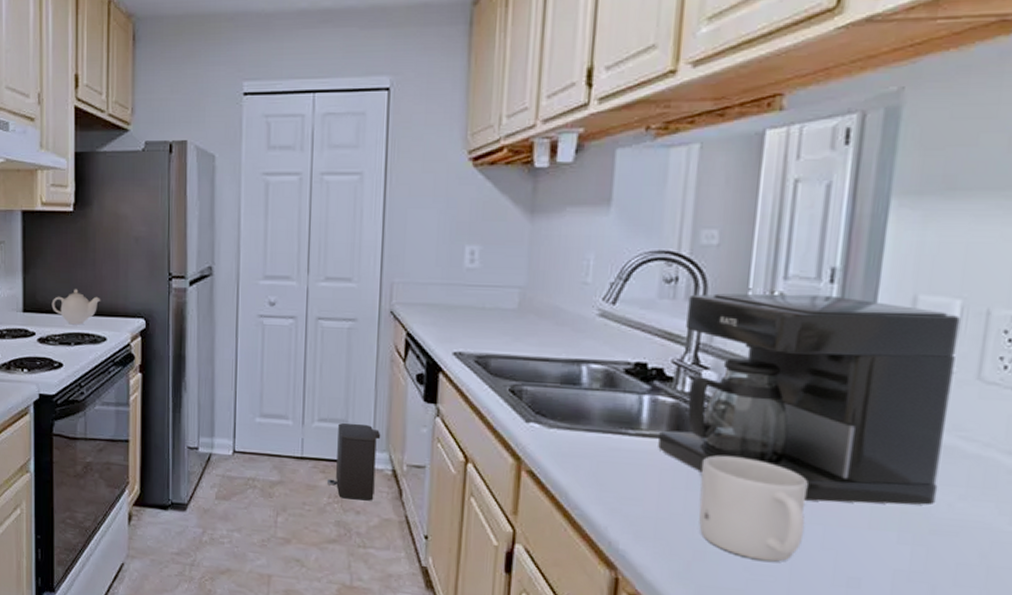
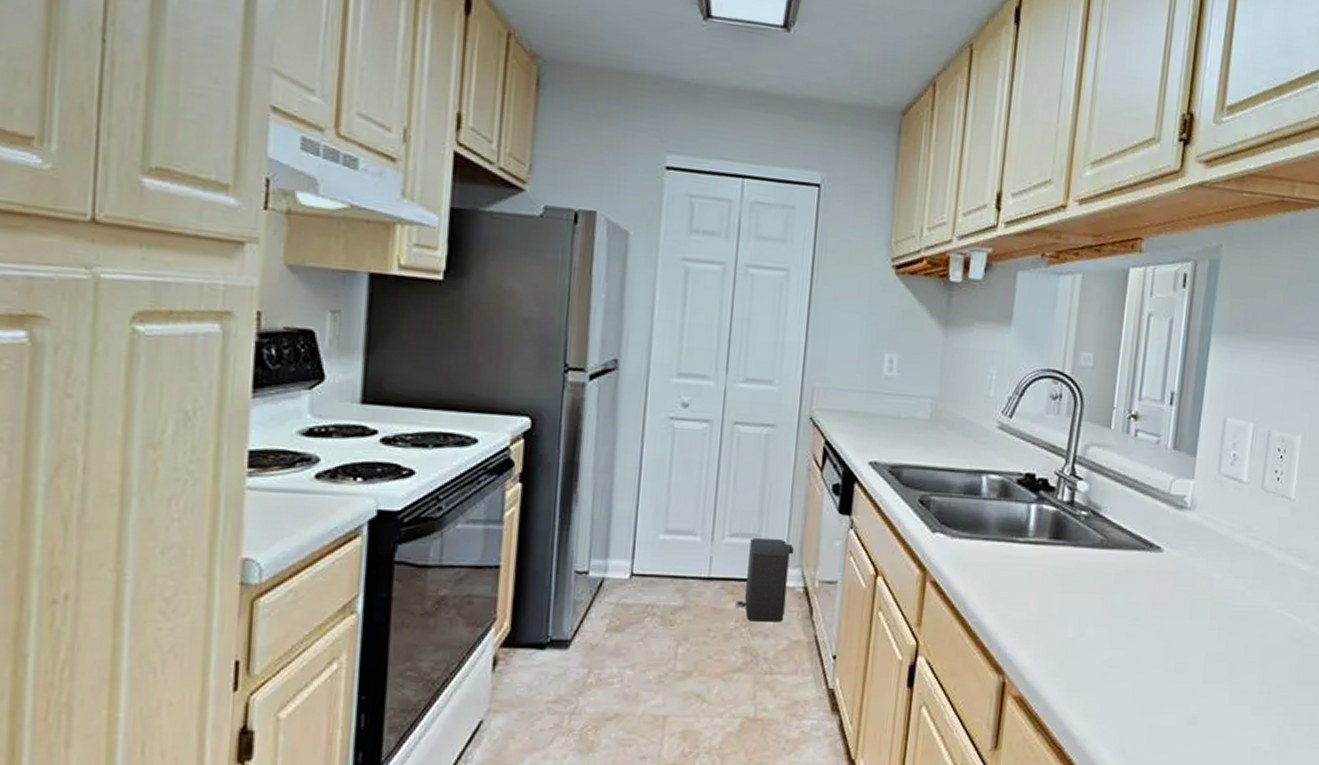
teapot: present [51,289,101,325] -> none [404,377,474,423]
coffee maker: present [658,293,960,506] -> none [1041,411,1252,597]
mug: present [698,455,808,562] -> none [1070,559,1151,654]

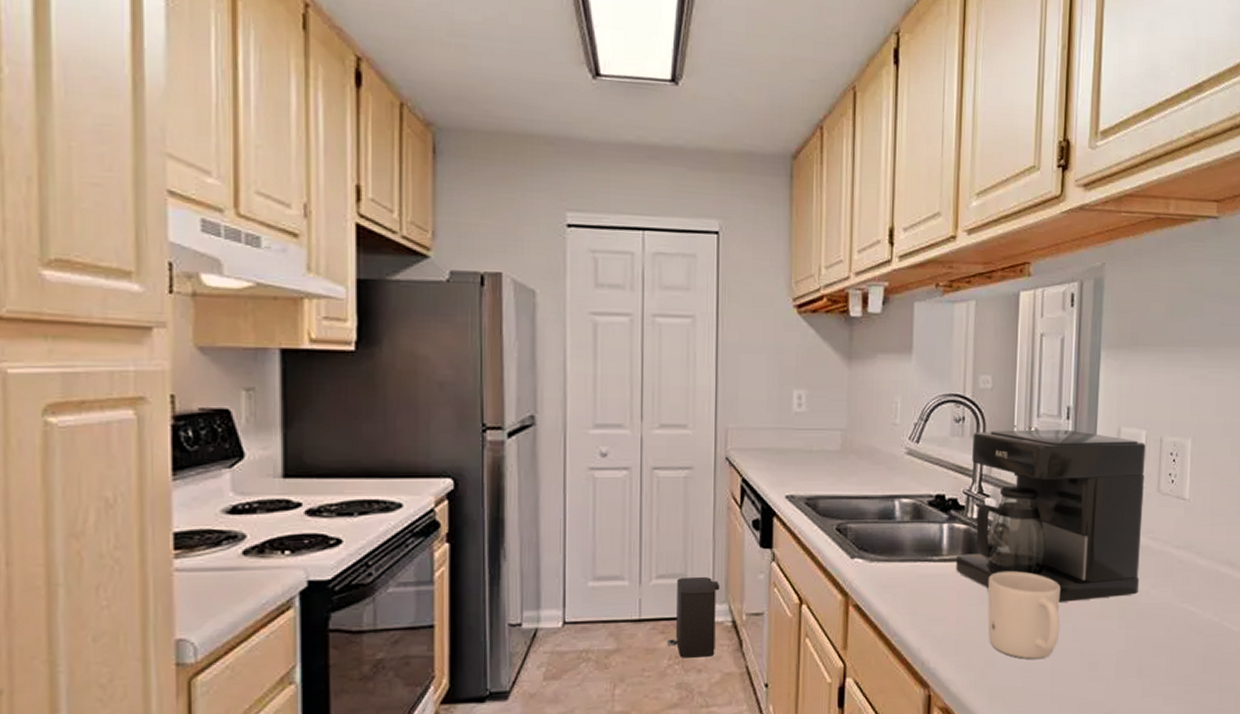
coffee maker: none [1041,411,1252,597] -> present [956,429,1146,602]
mug: none [1070,559,1151,654] -> present [987,571,1061,659]

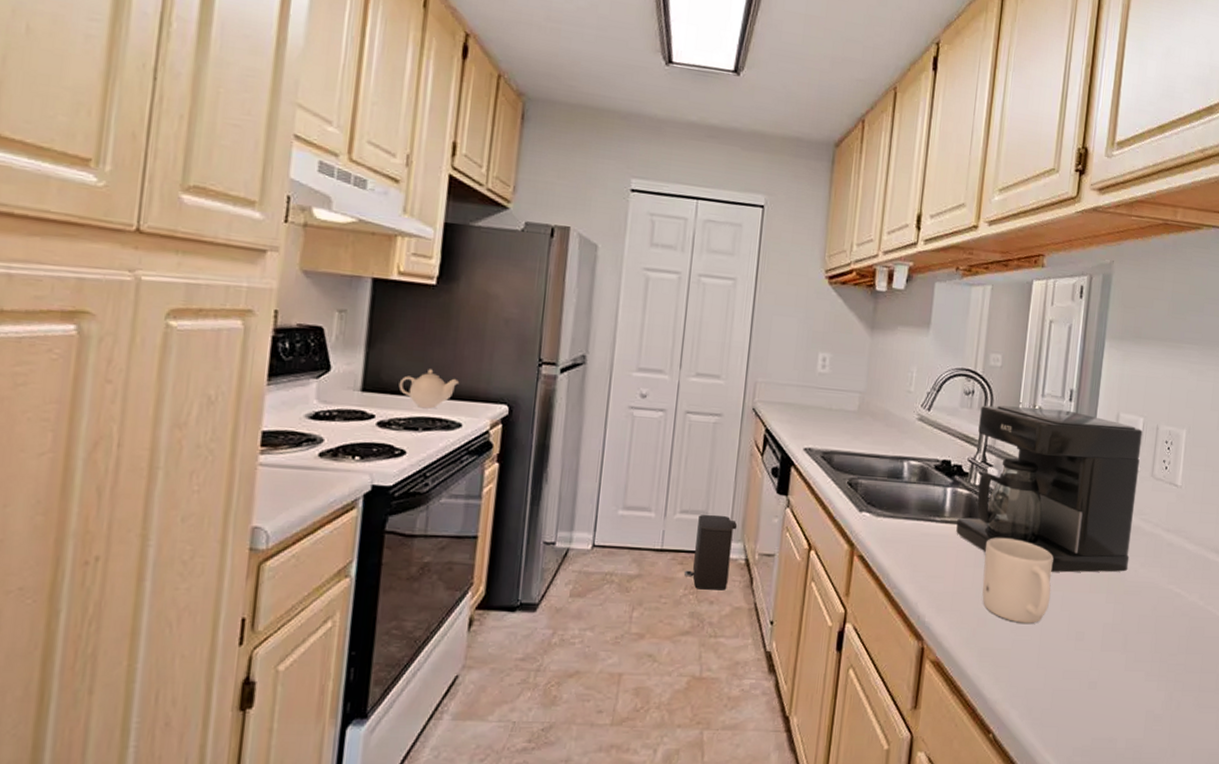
teapot: none [325,446,395,490] -> present [398,369,460,409]

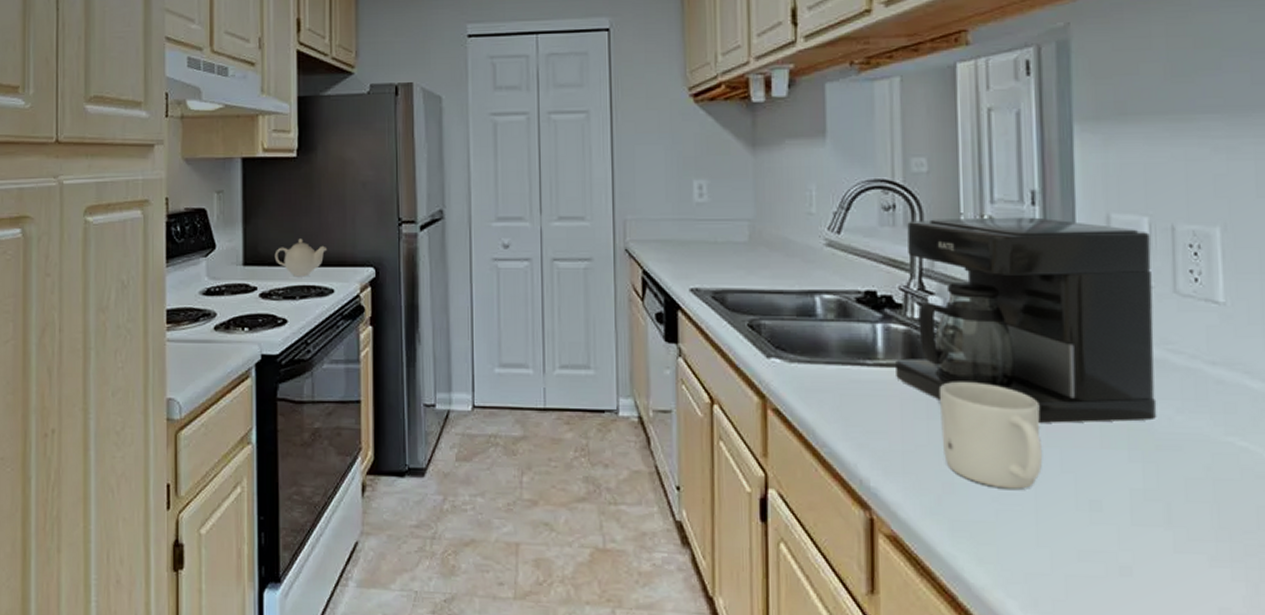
pedal bin: present [683,514,738,590] -> none [571,368,625,452]

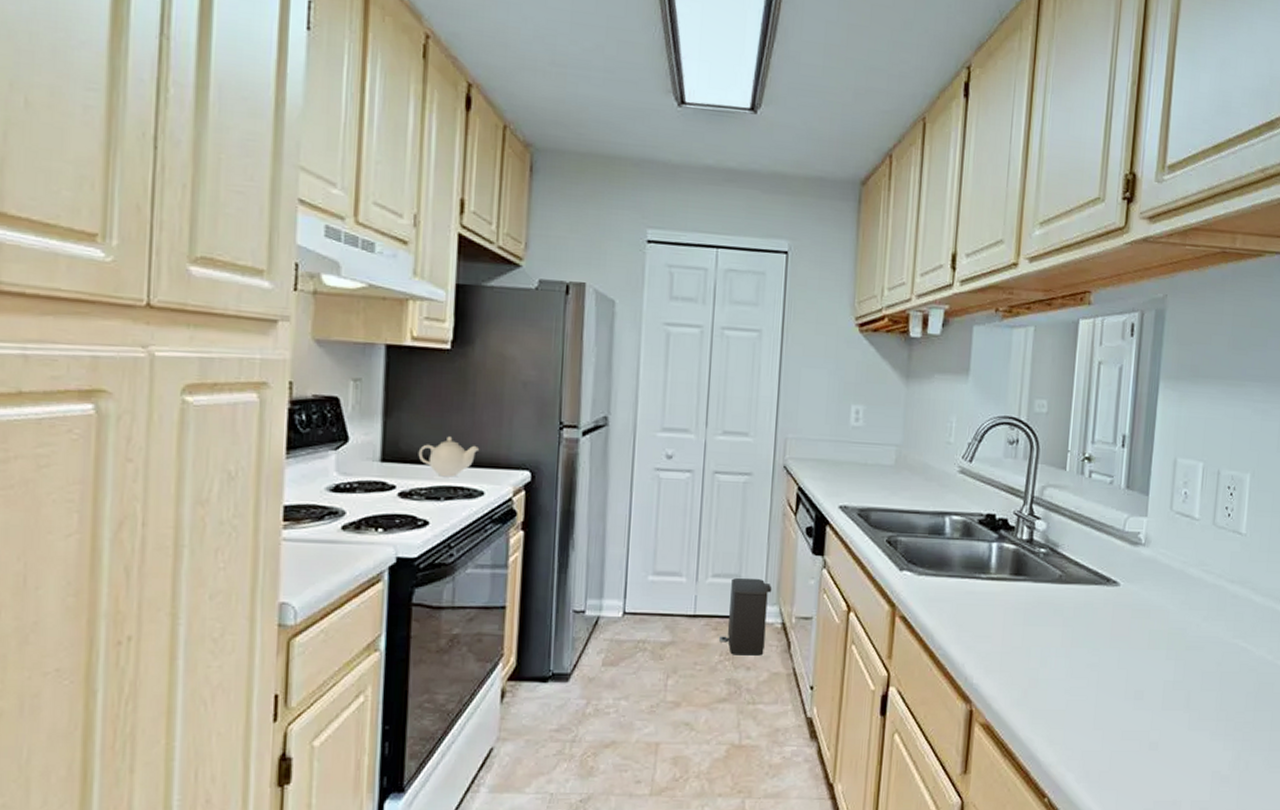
pedal bin: none [571,368,625,452] -> present [718,577,773,656]
coffee maker: present [896,217,1157,423] -> none [1003,454,1202,629]
mug: present [940,381,1043,489] -> none [1033,593,1109,683]

